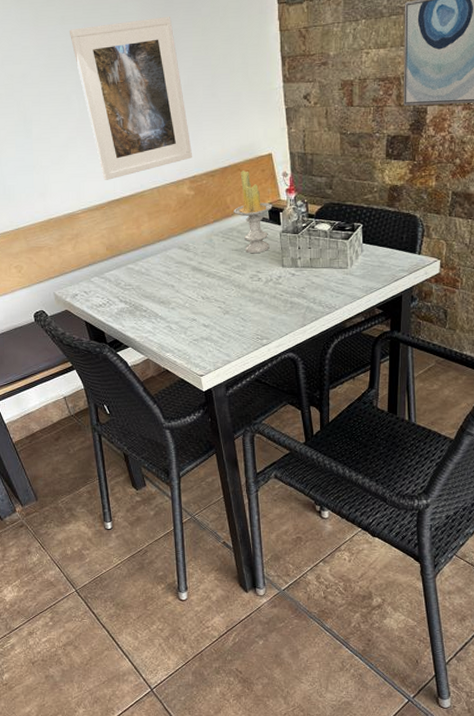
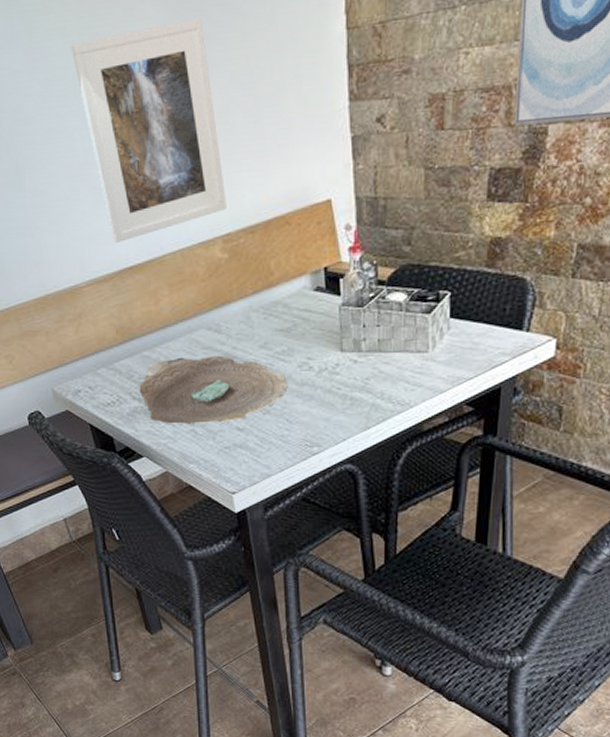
decorative bowl: none [125,268,243,321] -> present [139,355,288,424]
candle: present [234,170,273,254] -> none [279,224,330,335]

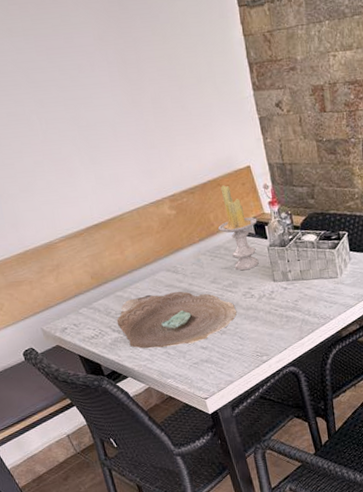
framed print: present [70,18,228,243] -> none [18,25,170,205]
candle: none [279,224,330,335] -> present [218,185,259,271]

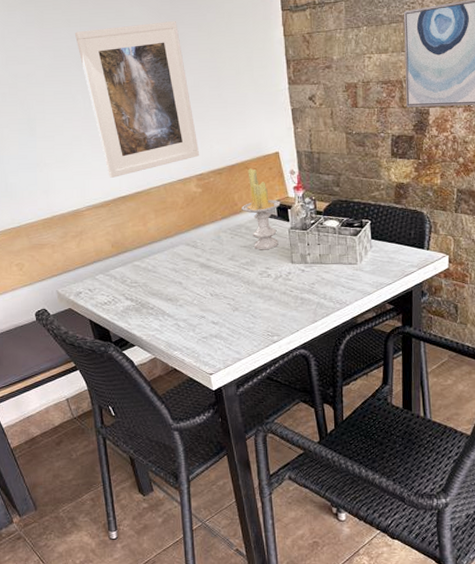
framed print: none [18,25,170,205] -> present [74,21,200,178]
decorative bowl: present [116,291,237,349] -> none [131,265,252,319]

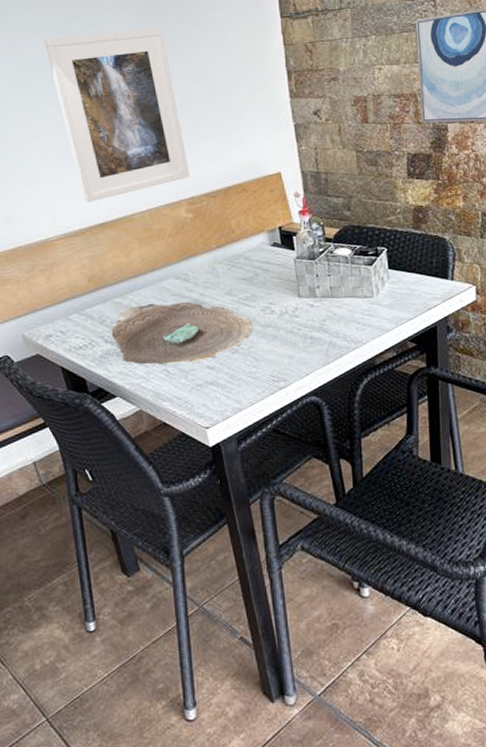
decorative bowl: none [131,265,252,319] -> present [111,301,254,365]
candle: present [242,168,281,250] -> none [240,191,285,283]

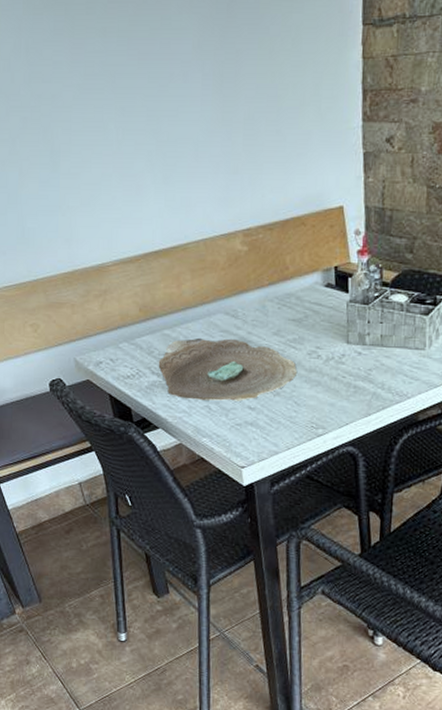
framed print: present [43,28,191,202] -> none [110,34,249,228]

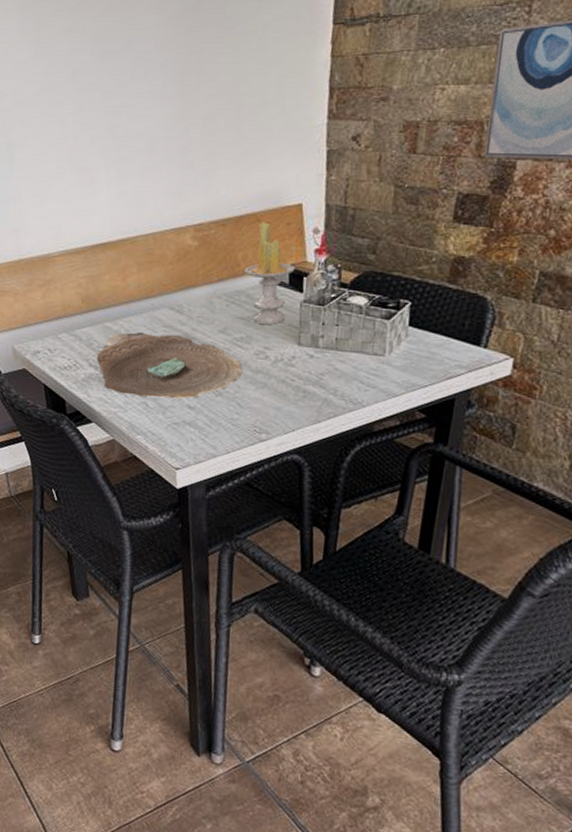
candle: none [293,225,340,326] -> present [244,222,296,325]

